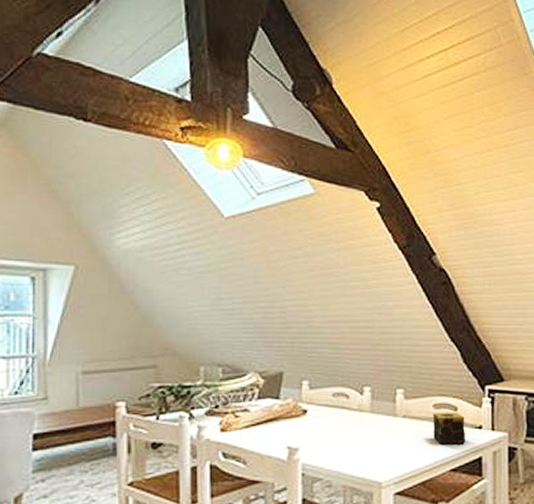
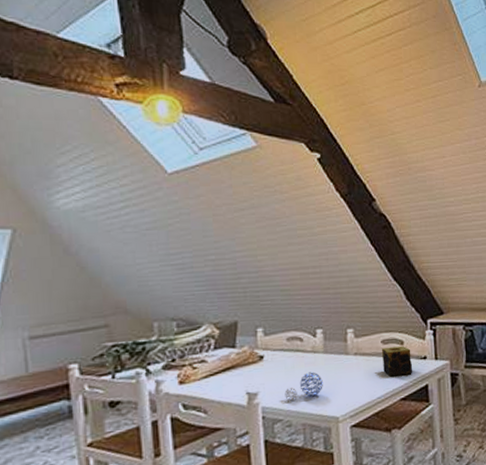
decorative ball: none [326,431,367,460] -> present [284,372,323,401]

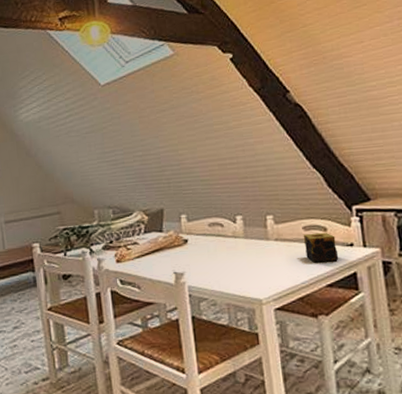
decorative ball: present [284,372,323,401] -> none [208,255,245,282]

